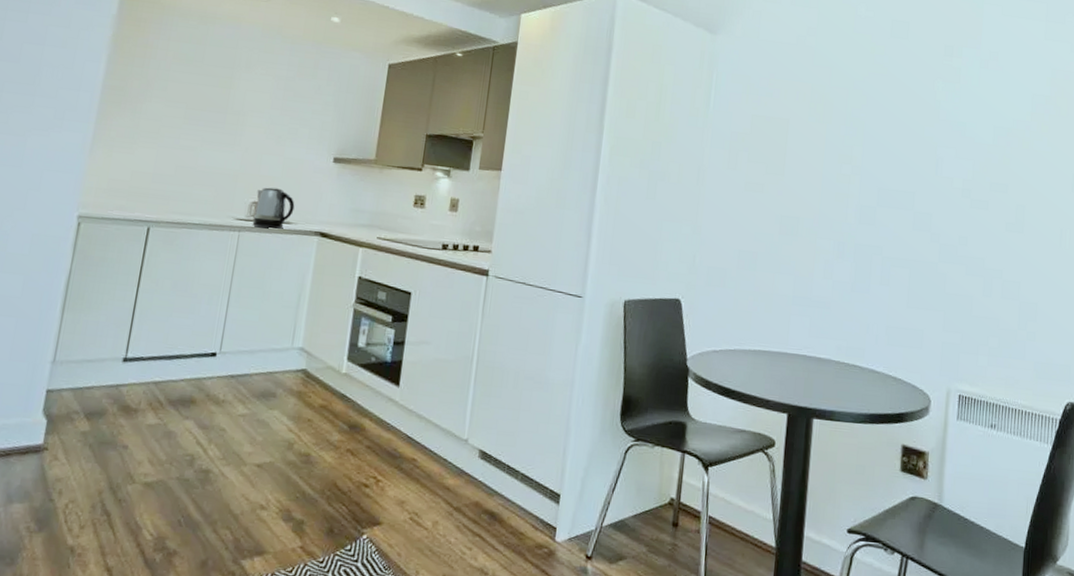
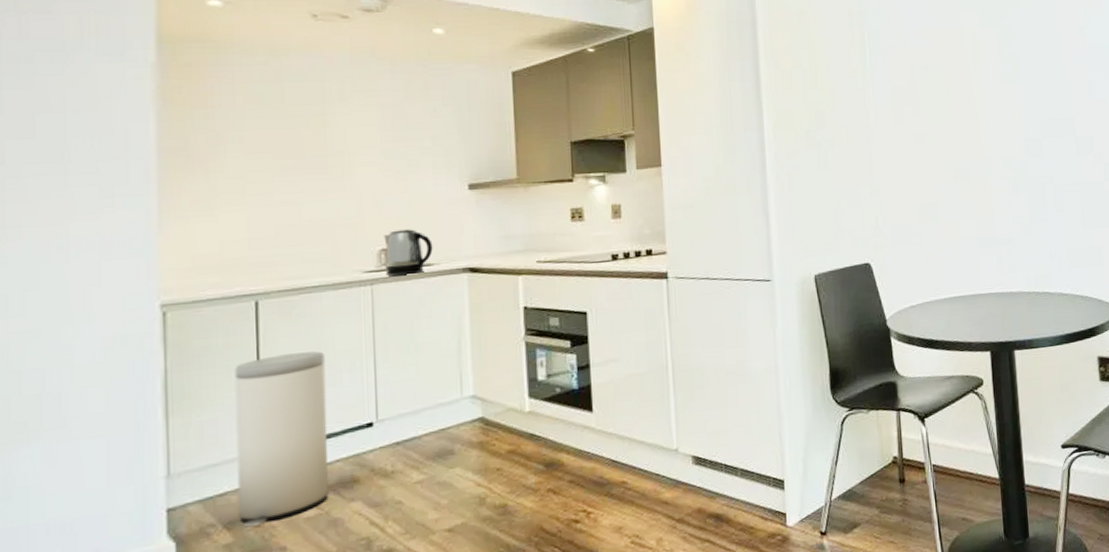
pedal bin: none [98,277,191,422] -> present [234,351,328,528]

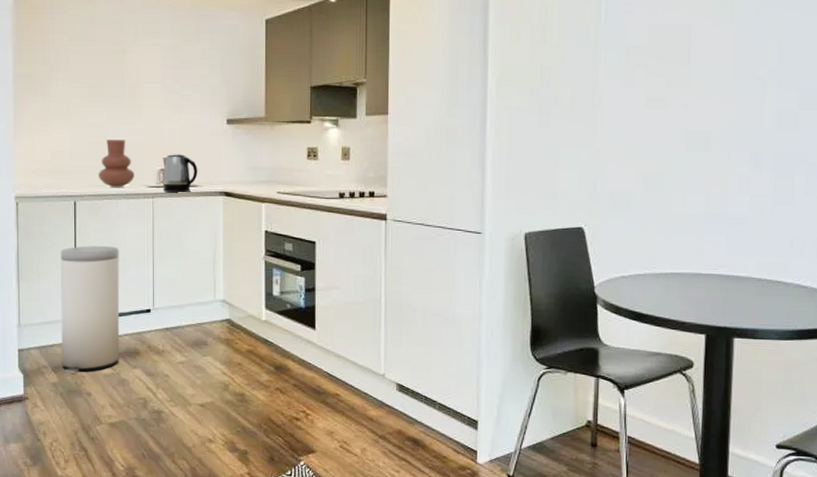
vase: none [290,218,345,278] -> present [98,140,135,187]

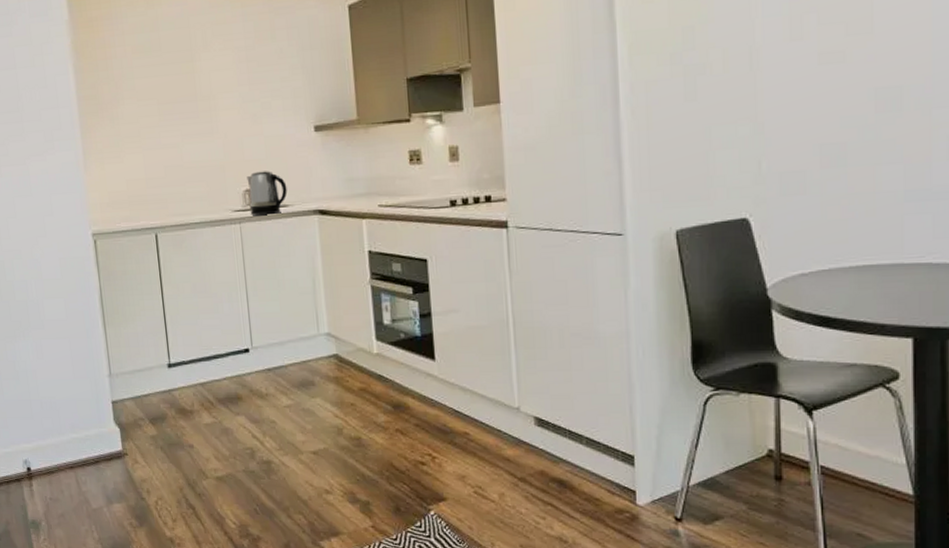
pedal bin: present [60,246,120,374] -> none [145,281,220,425]
vase: present [98,140,135,187] -> none [178,160,218,215]

